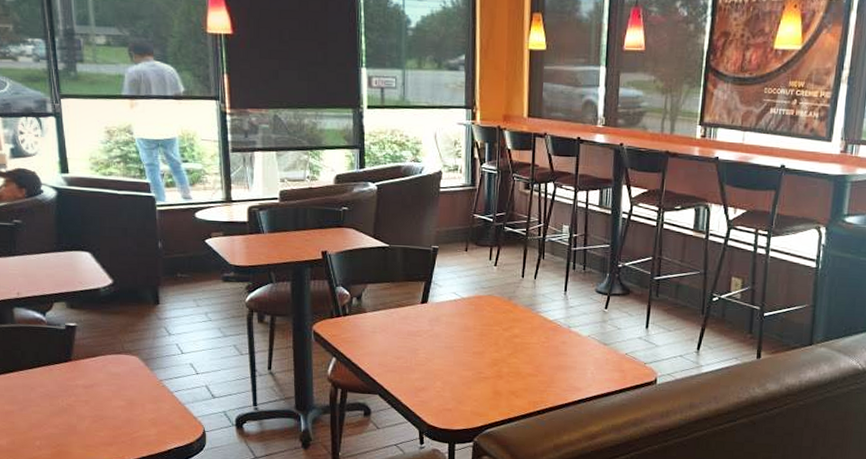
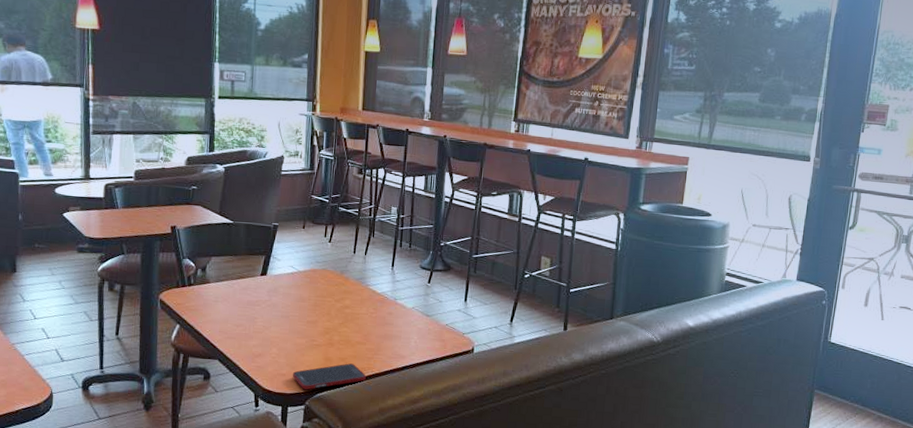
cell phone: none [458,397,539,426] -> present [292,363,366,390]

